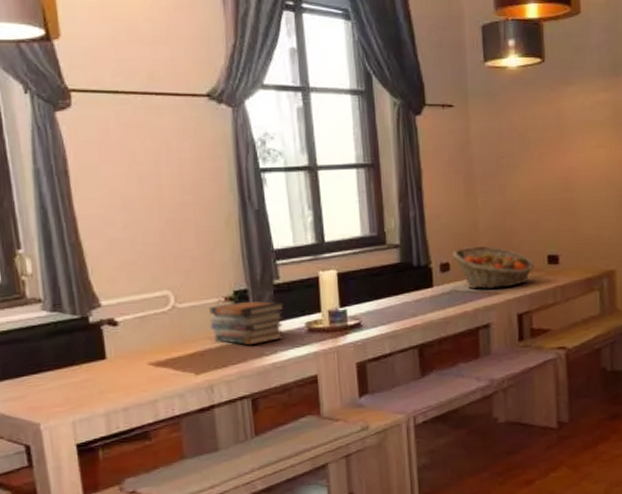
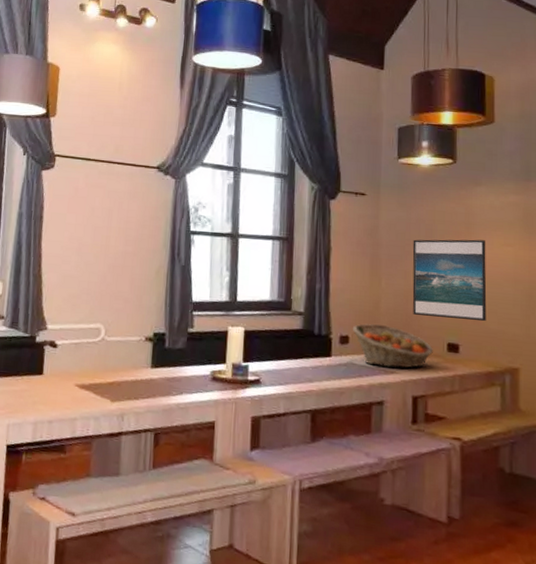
book stack: present [209,301,286,346] -> none [129,343,195,384]
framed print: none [506,144,583,231] -> present [412,239,487,322]

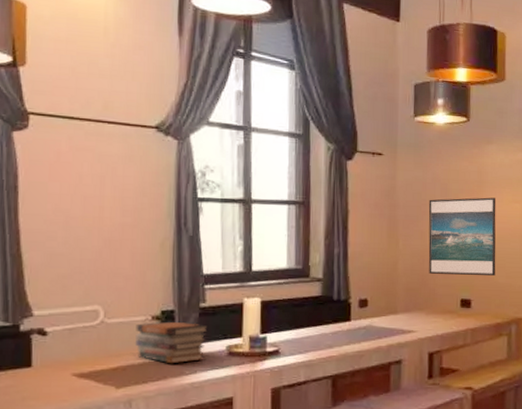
book stack: none [129,343,195,384] -> present [134,321,209,364]
fruit basket: present [353,324,433,369] -> none [372,286,447,328]

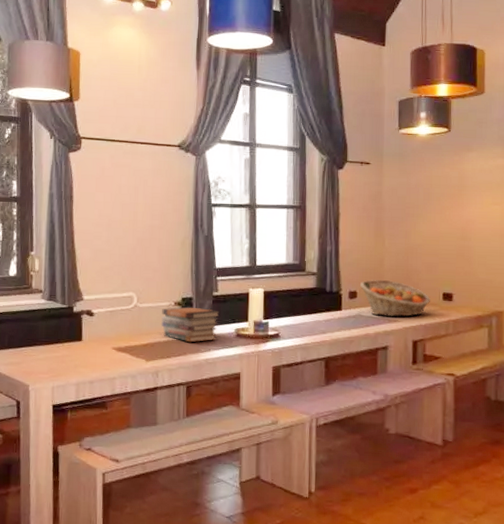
fruit basket: none [372,286,447,328] -> present [360,280,430,317]
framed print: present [428,197,496,277] -> none [412,200,477,273]

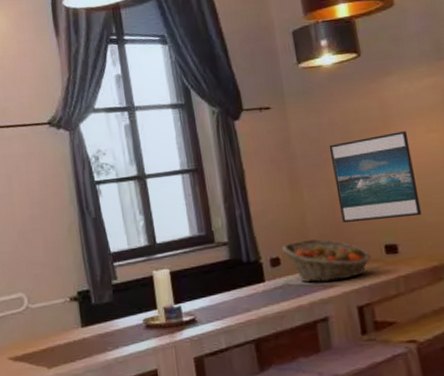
book stack: present [160,306,221,343] -> none [57,300,124,342]
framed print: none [412,200,477,273] -> present [329,131,422,222]

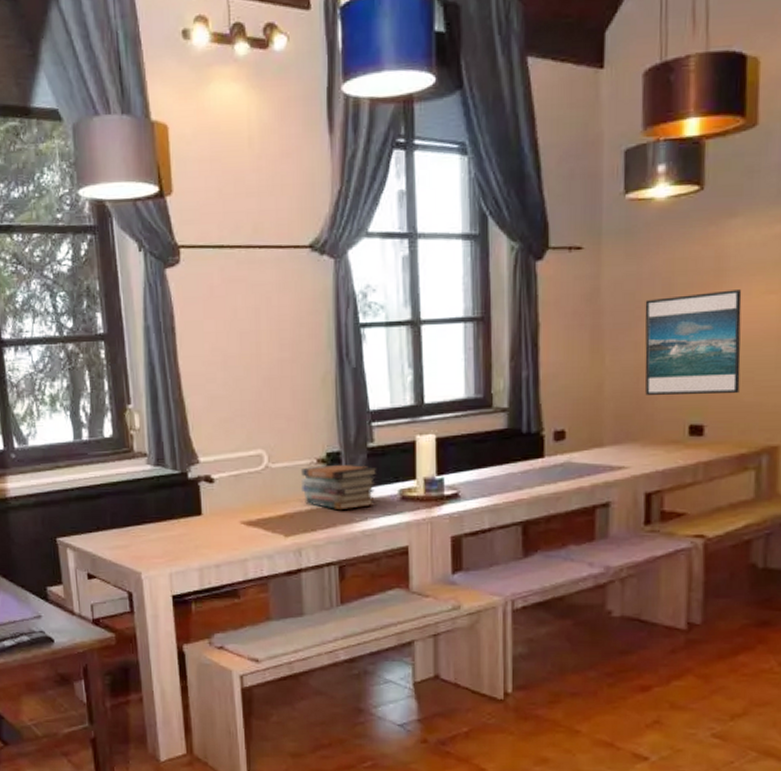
book stack: none [57,300,124,342] -> present [300,464,379,511]
fruit basket: present [282,239,371,283] -> none [570,412,671,463]

